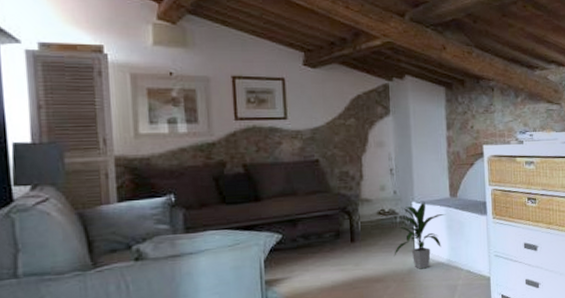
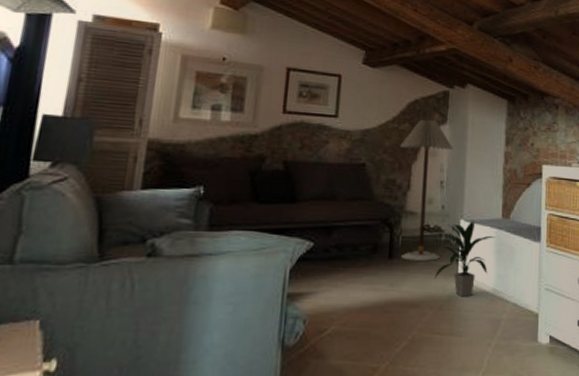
floor lamp: none [349,112,399,243] -> present [400,119,454,261]

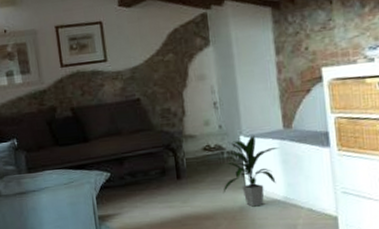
floor lamp: present [400,119,454,261] -> none [168,44,226,179]

